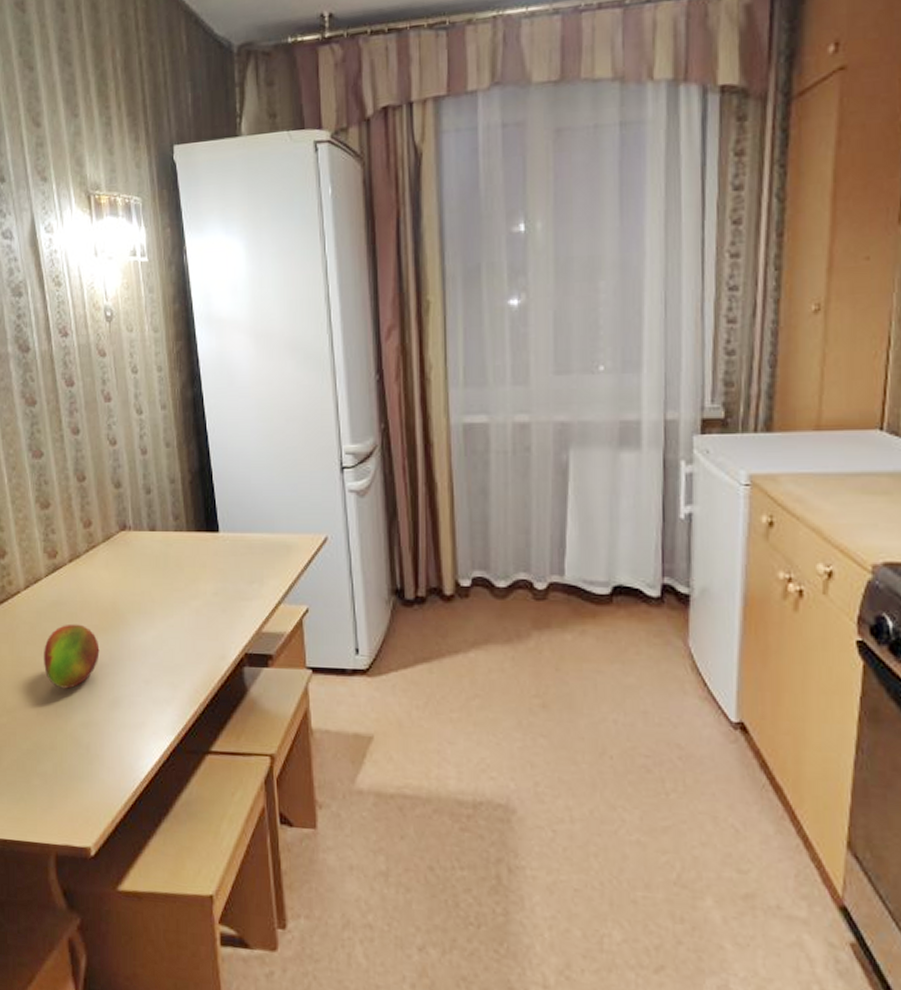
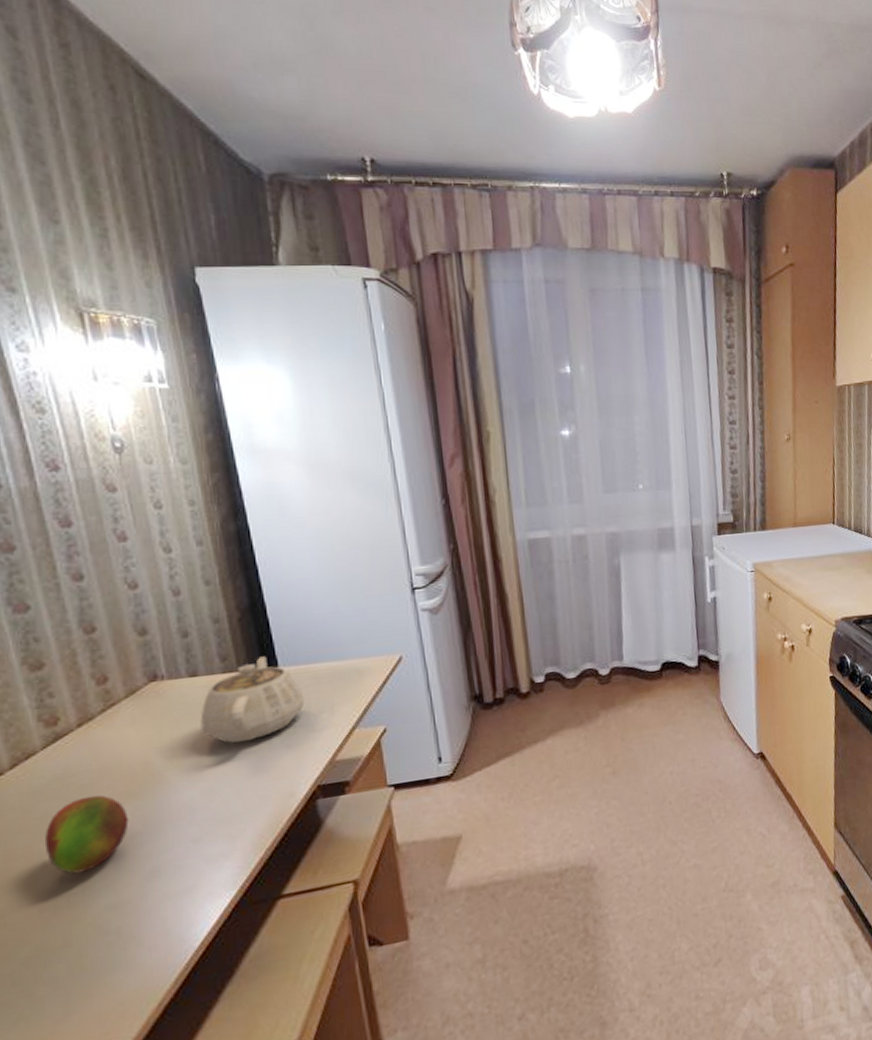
teapot: none [155,520,239,599] -> present [200,656,305,744]

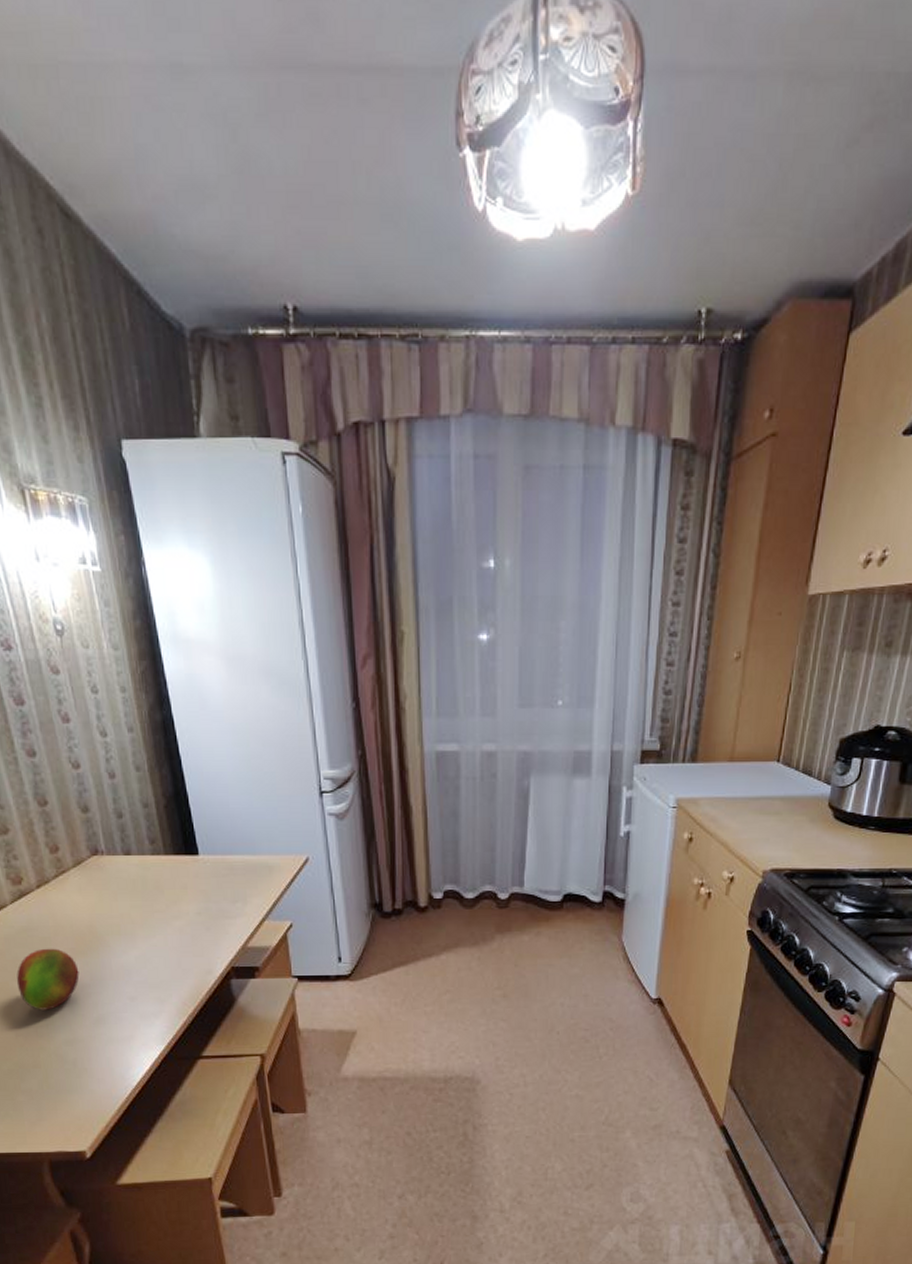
teapot: present [200,656,305,744] -> none [133,843,222,920]

